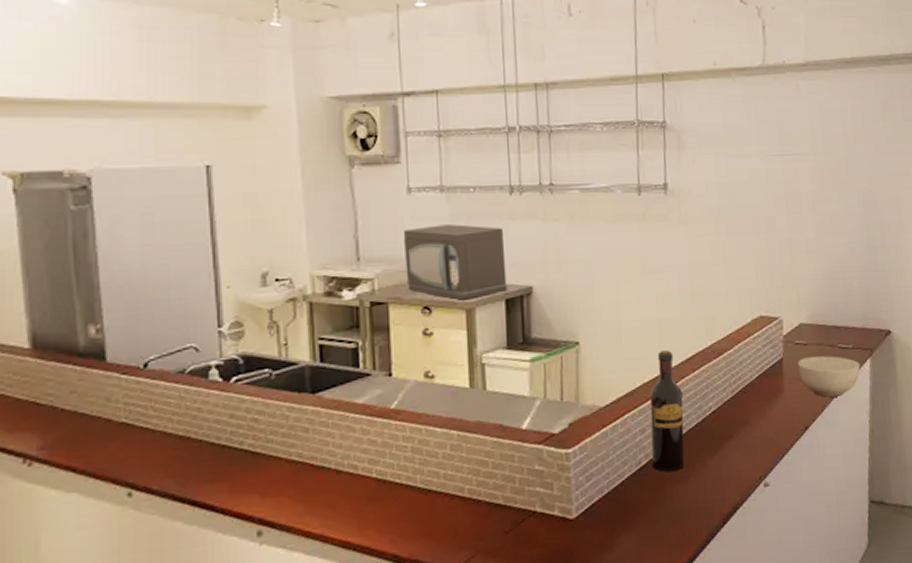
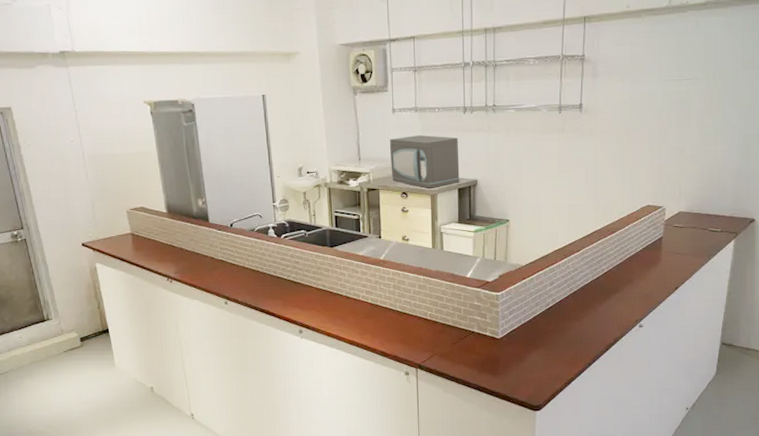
wine bottle: present [649,350,685,473] -> none [557,228,583,313]
bowl: present [797,355,860,398] -> none [674,236,725,268]

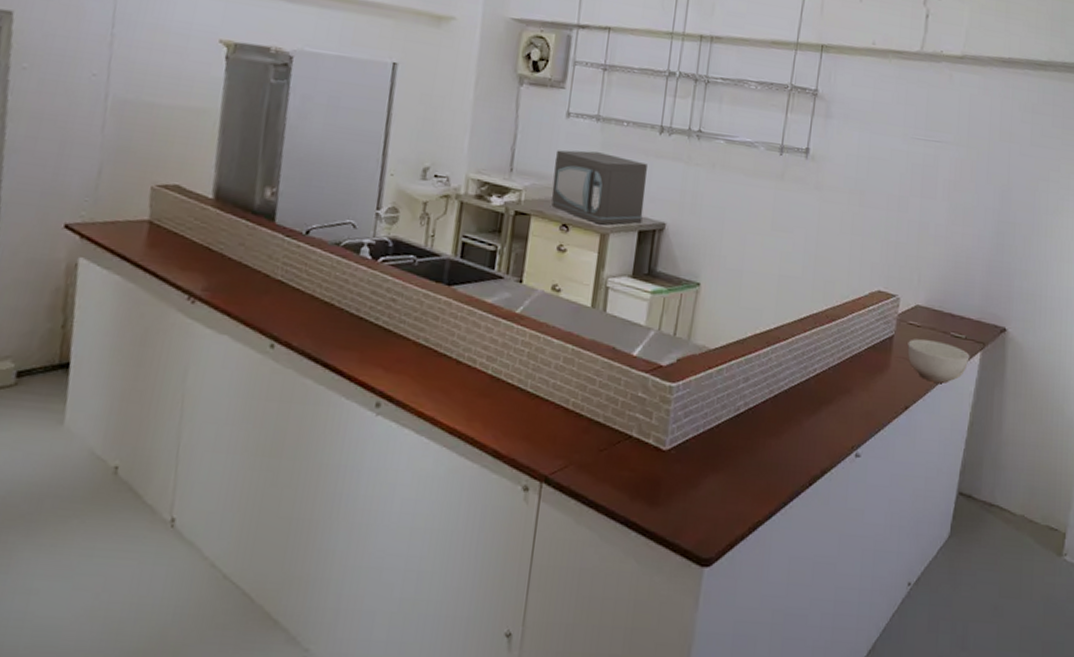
bowl: none [674,236,725,268] -> present [907,338,970,384]

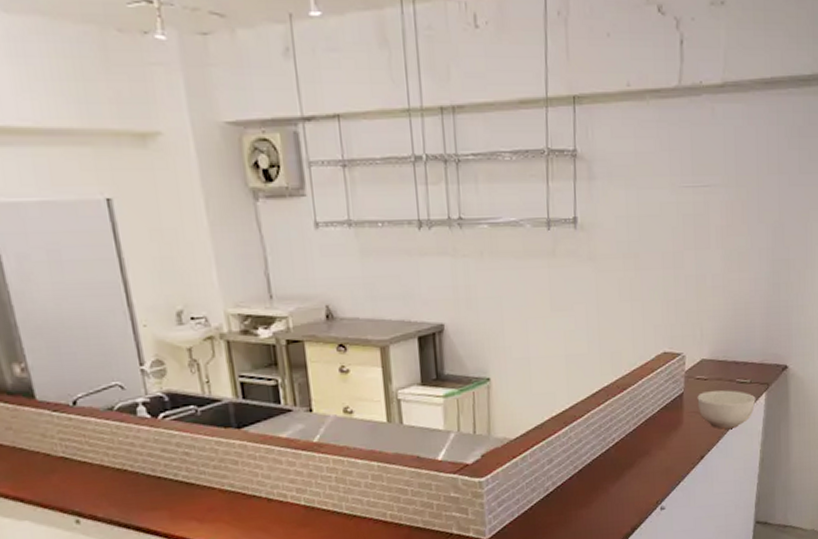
microwave: present [551,150,647,225] -> none [314,261,420,338]

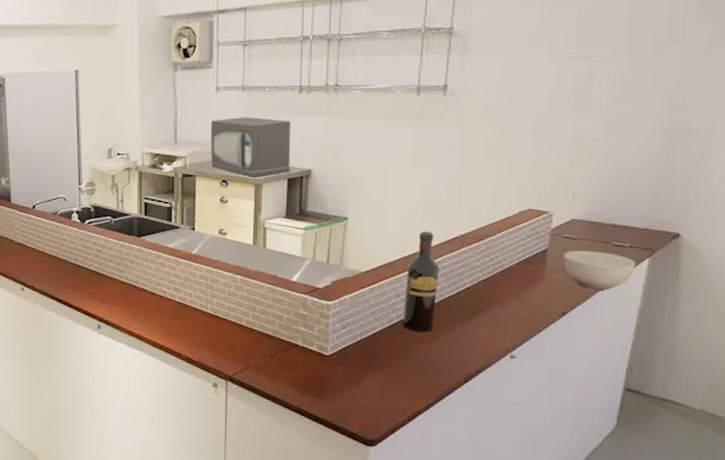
microwave: none [314,261,420,338] -> present [210,117,291,177]
wine bottle: none [557,385,589,498] -> present [403,231,439,333]

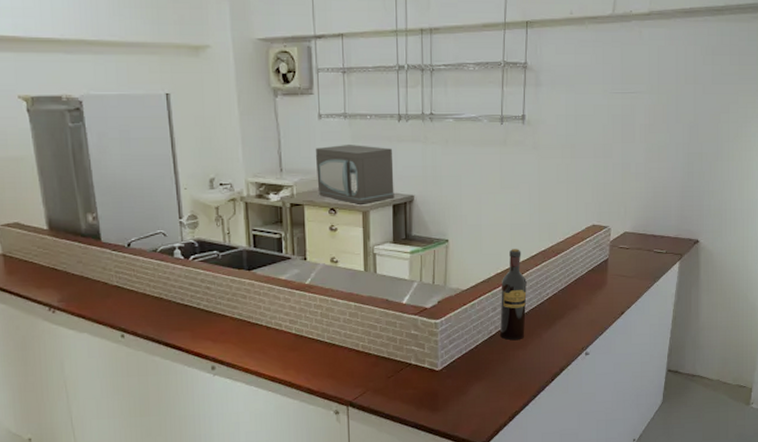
bowl: present [563,249,636,291] -> none [620,257,670,291]

